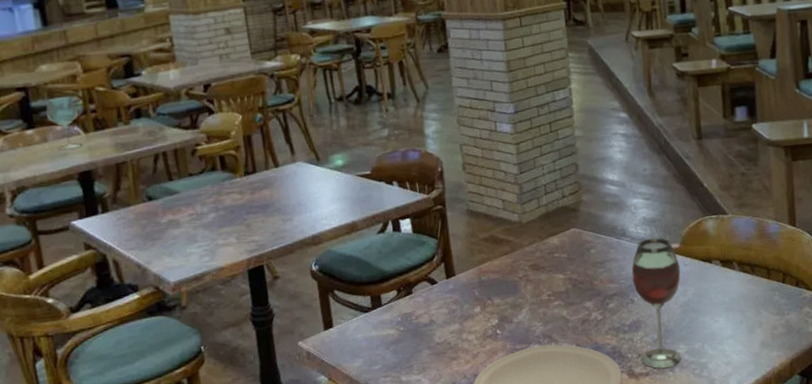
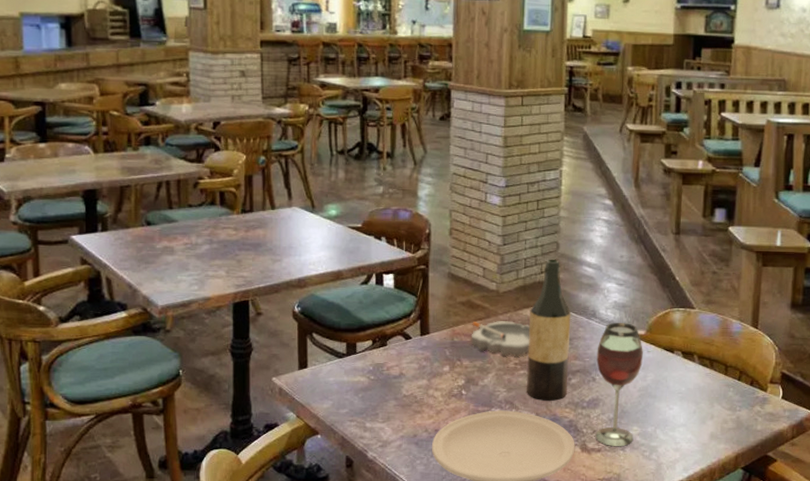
wine glass: present [46,96,83,151] -> none [60,116,91,168]
ashtray: none [498,251,561,290] -> present [470,321,531,357]
wine bottle: none [556,181,606,330] -> present [527,259,571,401]

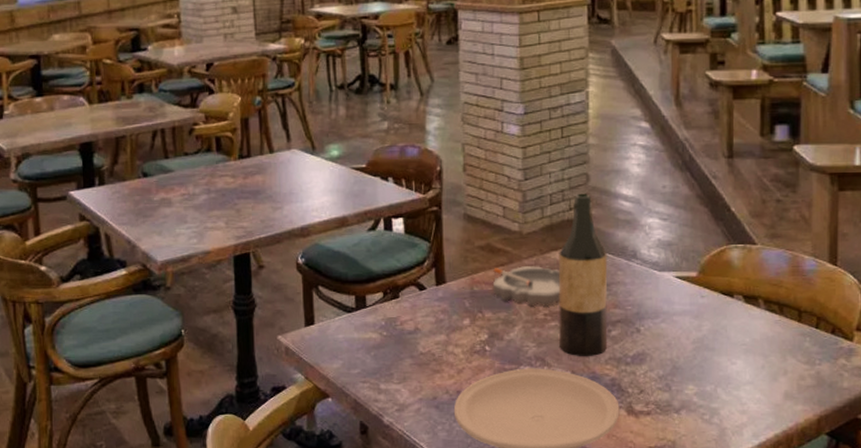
wineglass: present [595,323,643,446] -> none [640,264,696,408]

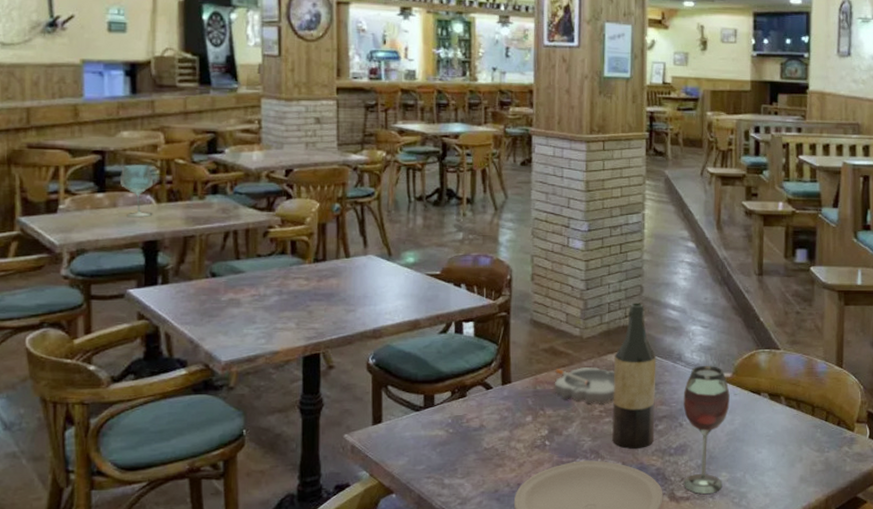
wine glass: none [55,67,87,120] -> present [120,165,154,218]
wineglass: none [640,264,696,408] -> present [683,366,730,494]

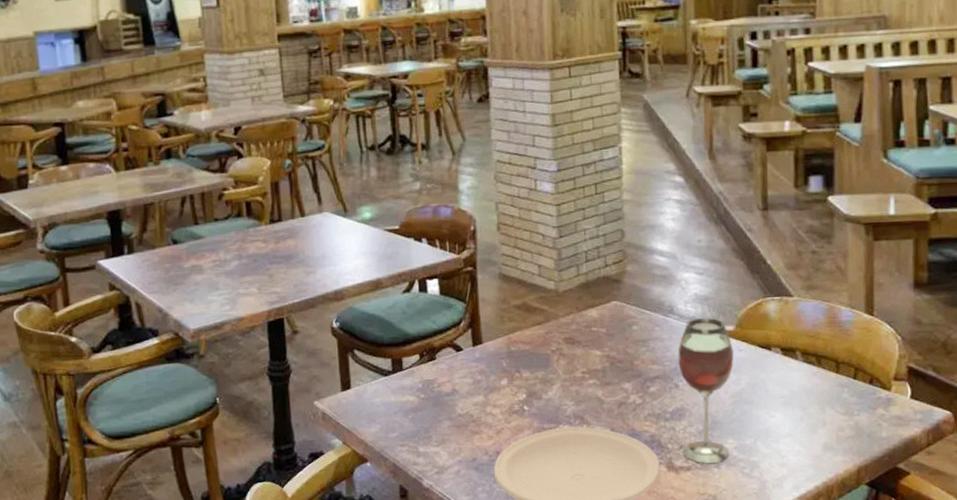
wine glass: present [120,165,154,218] -> none [80,134,113,189]
ashtray: present [554,367,615,404] -> none [529,324,598,365]
wine bottle: present [612,303,657,449] -> none [595,249,646,413]

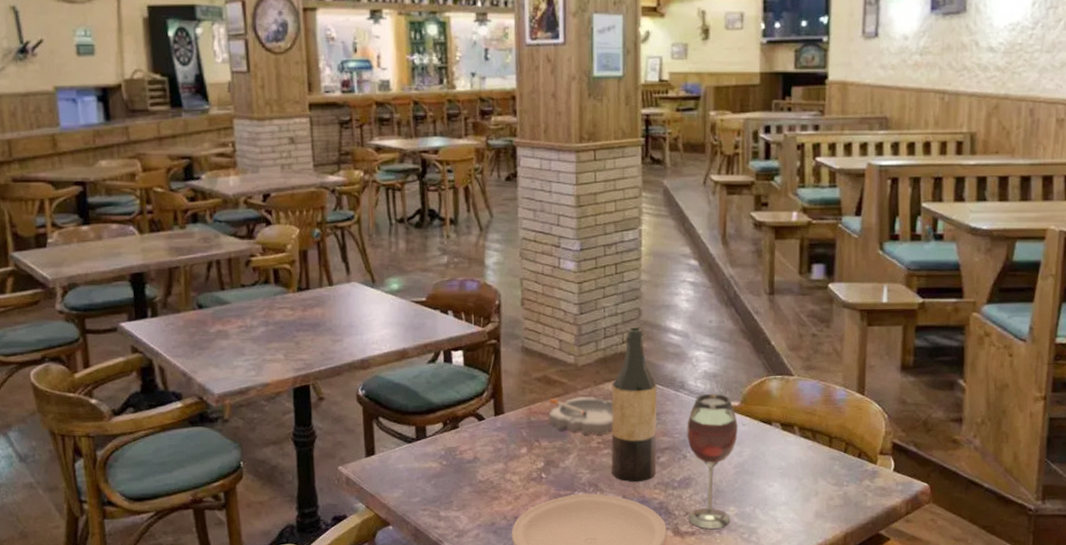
ashtray: none [529,324,598,365] -> present [549,397,613,436]
wine bottle: none [595,249,646,413] -> present [611,327,657,482]

